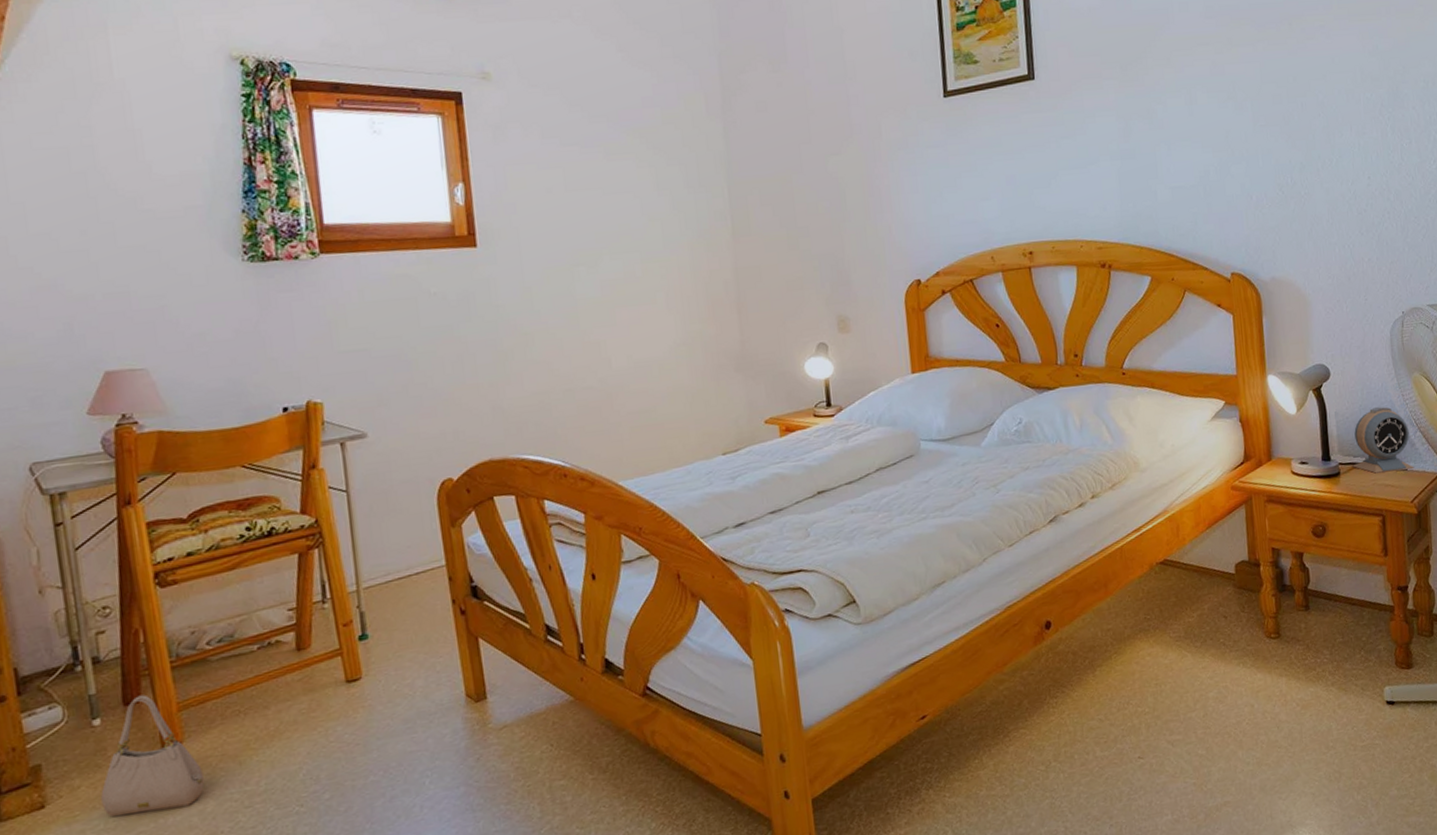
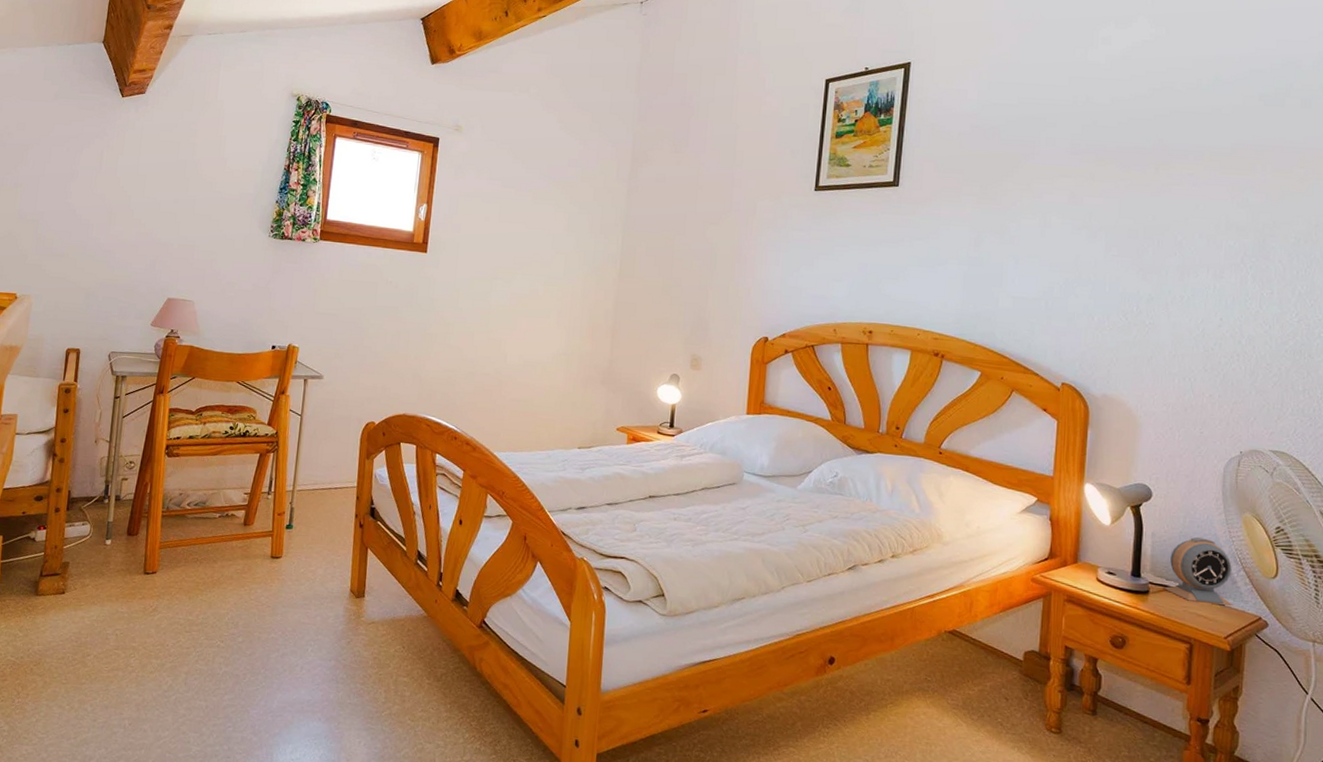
handbag: present [100,695,205,818] -> none [98,530,165,619]

